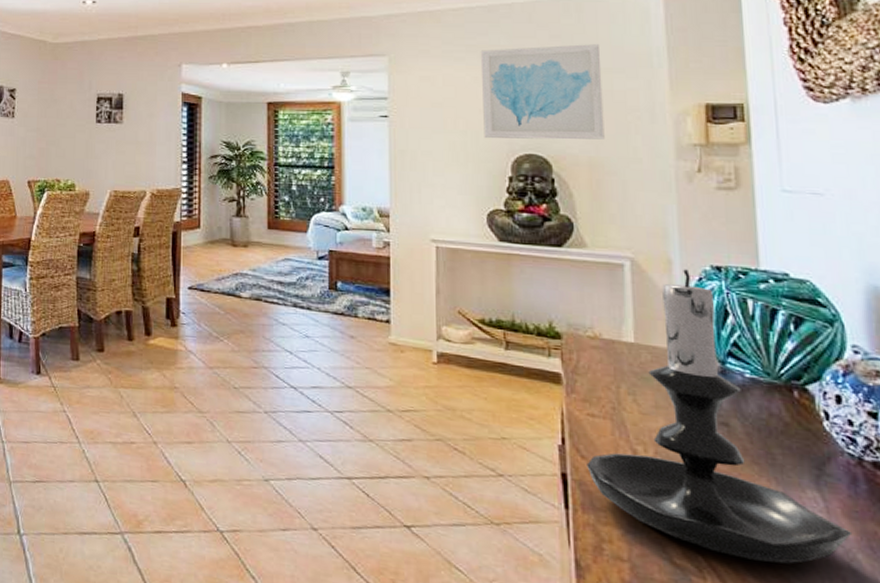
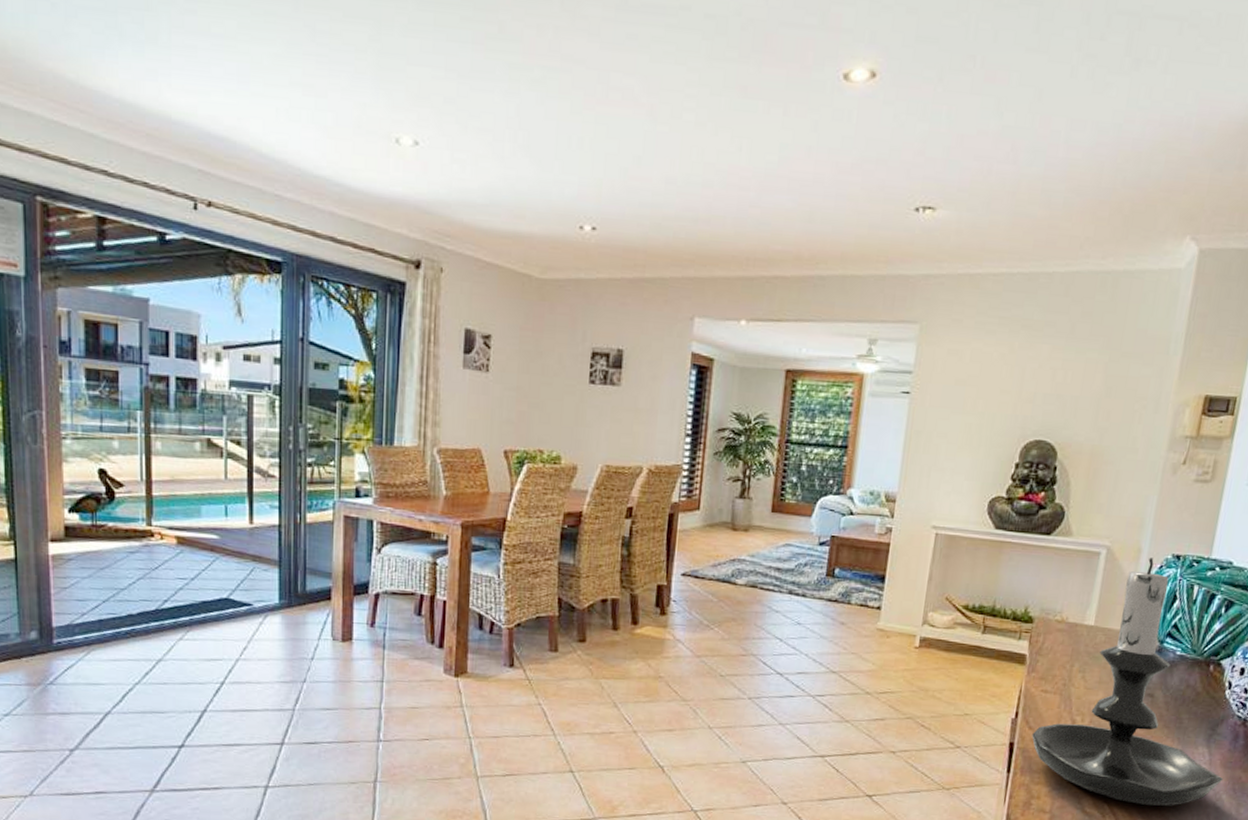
wall art: present [480,44,605,140] -> none [1000,323,1125,428]

